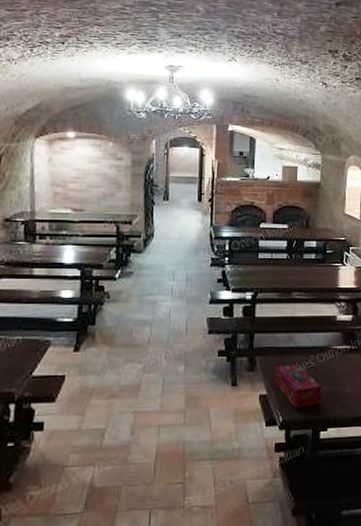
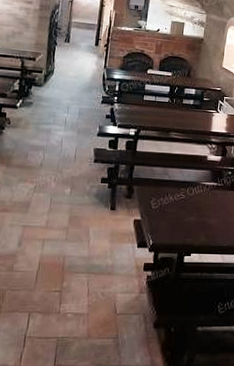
tissue box: present [275,364,322,409] -> none [149,195,189,234]

